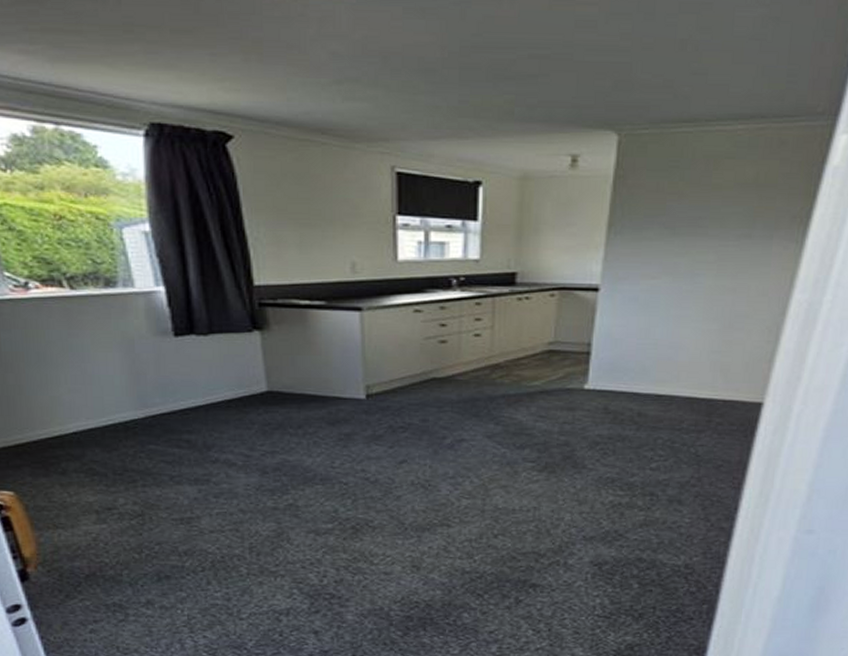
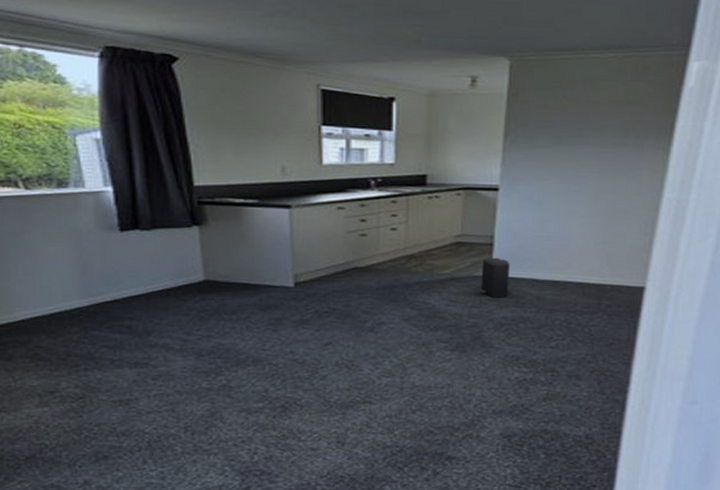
pedal bin: none [574,368,609,413] -> present [481,257,510,298]

